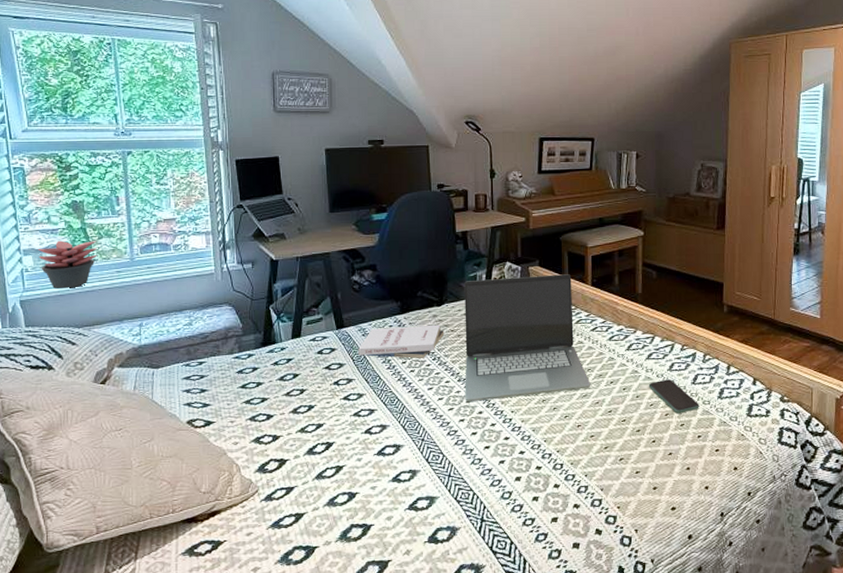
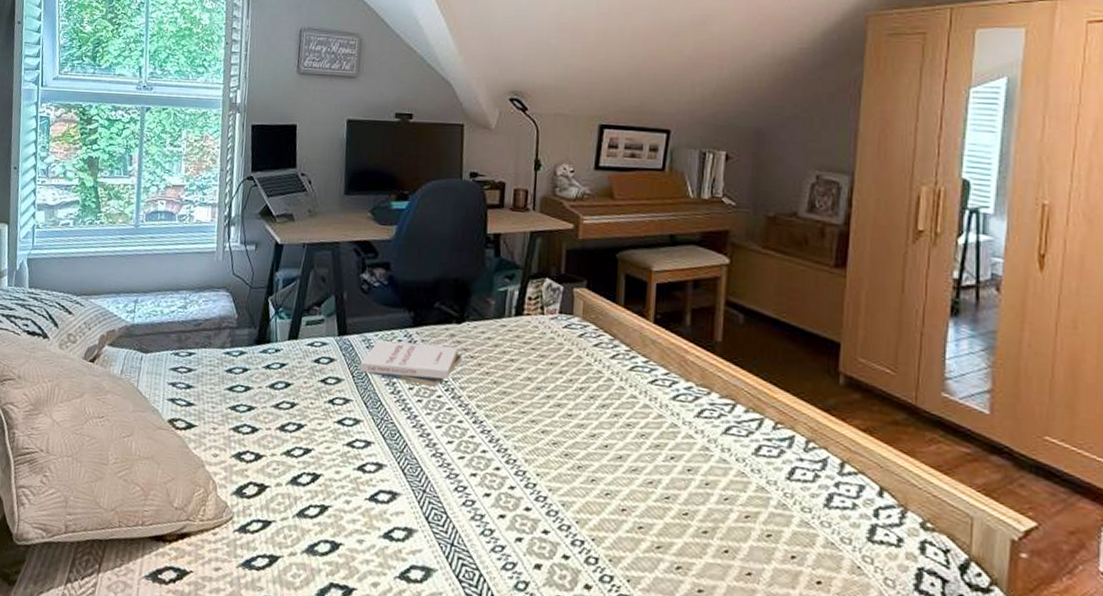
succulent plant: present [38,240,98,290] -> none [50,197,106,252]
laptop: present [464,274,591,403] -> none [480,296,644,462]
smartphone: present [648,379,700,413] -> none [723,466,796,519]

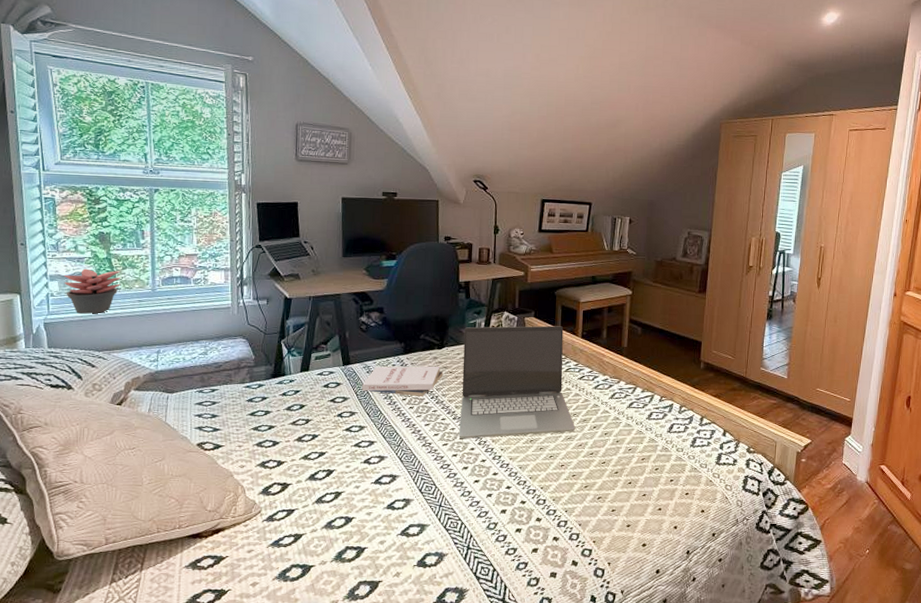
succulent plant: none [50,197,106,252] -> present [64,268,121,315]
laptop: none [480,296,644,462] -> present [459,325,576,439]

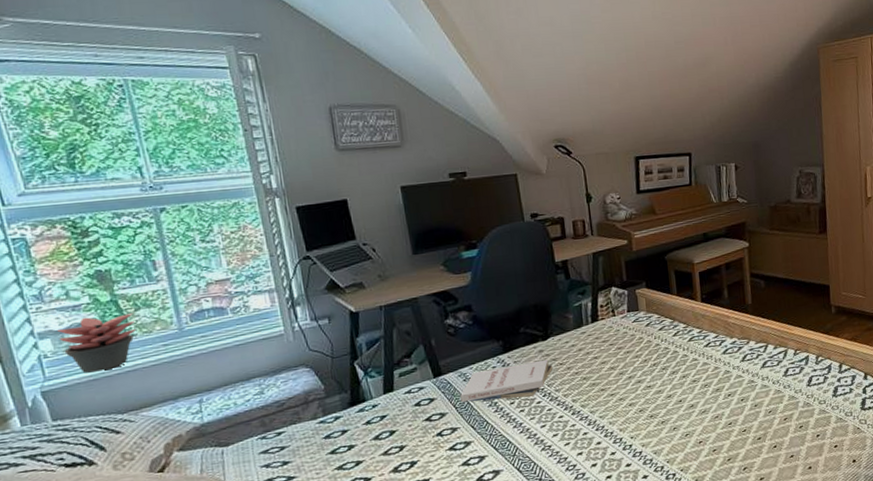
laptop: present [459,325,576,439] -> none [569,293,709,435]

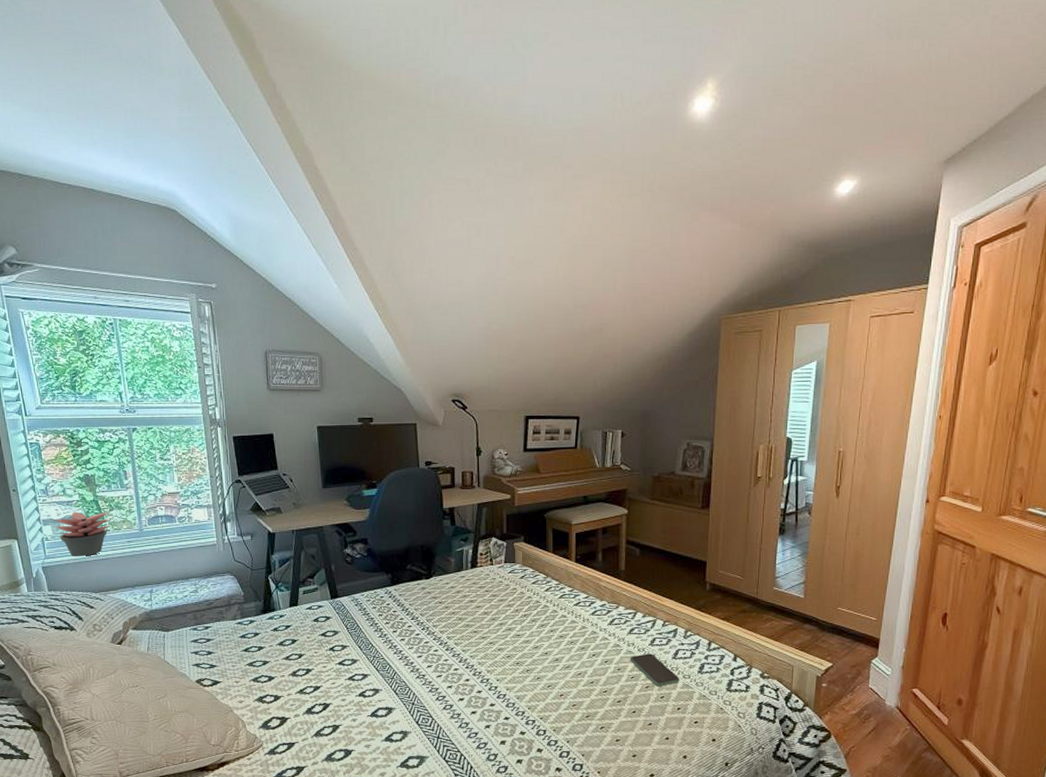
books: present [460,359,553,403] -> none [352,596,433,628]
smartphone: none [765,384,816,417] -> present [630,653,680,686]

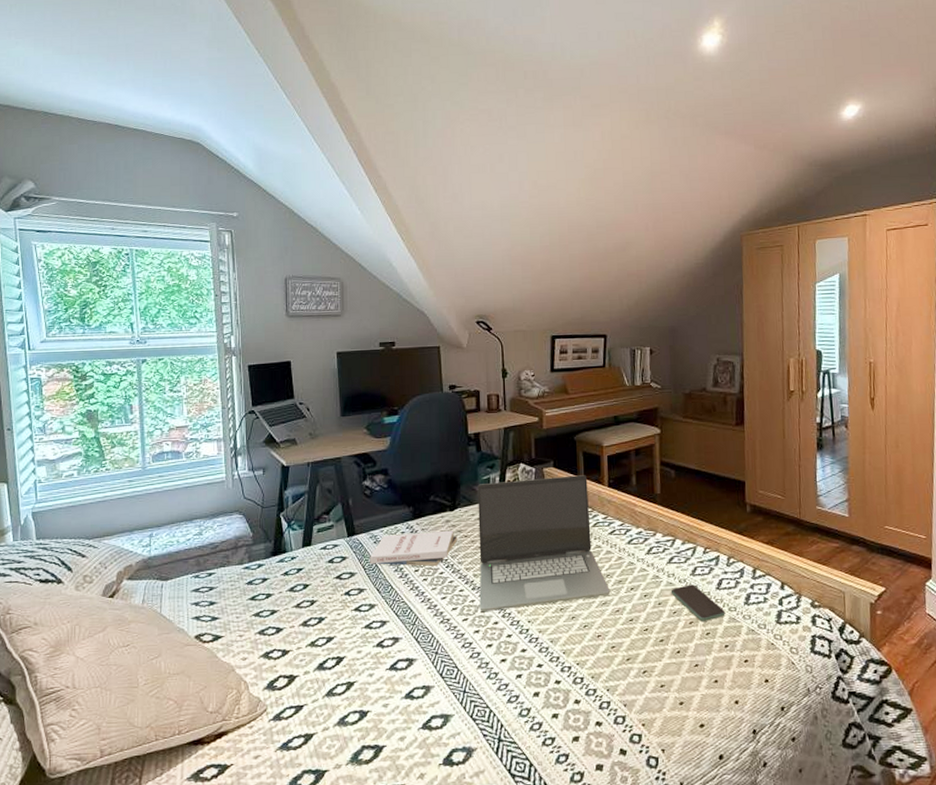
succulent plant: present [56,511,110,557] -> none [52,450,111,501]
books: none [352,596,433,628] -> present [370,530,458,566]
laptop: none [451,550,574,671] -> present [477,475,611,613]

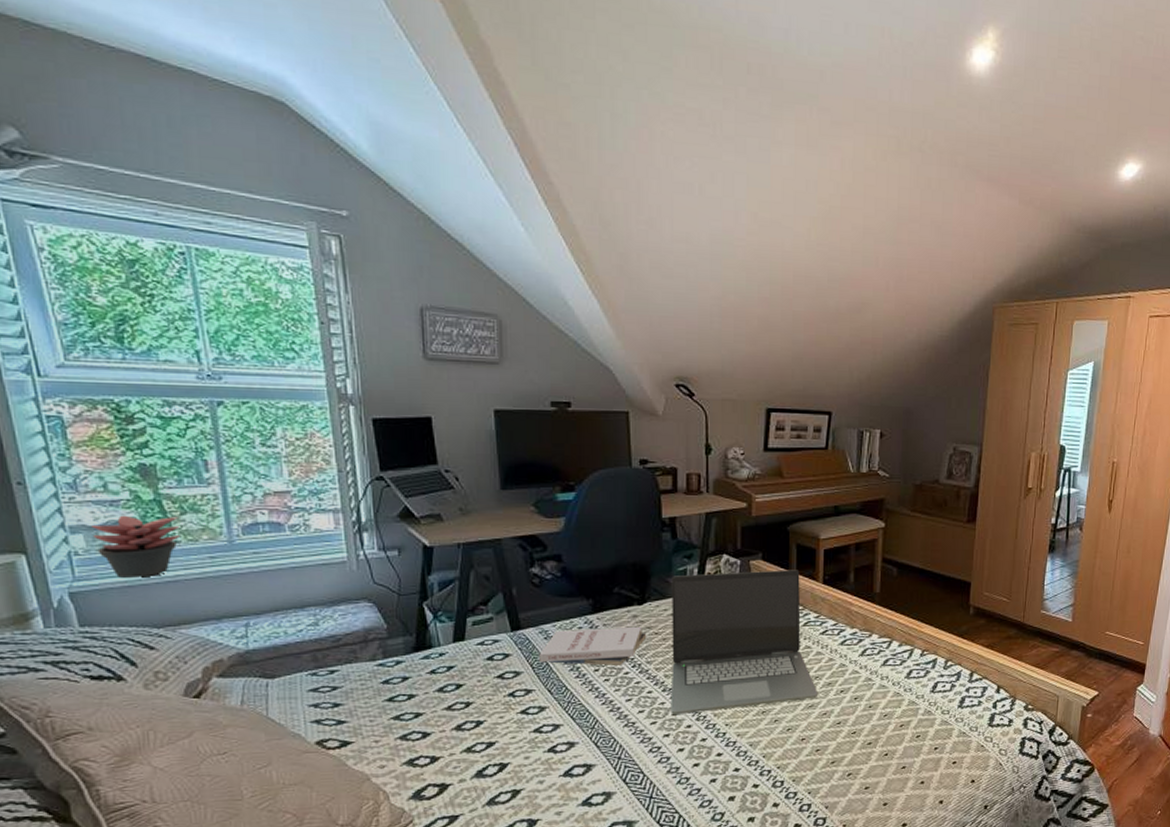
succulent plant: none [52,450,111,501] -> present [91,515,181,579]
smartphone: present [670,584,726,621] -> none [883,687,938,724]

